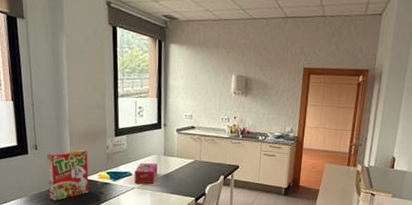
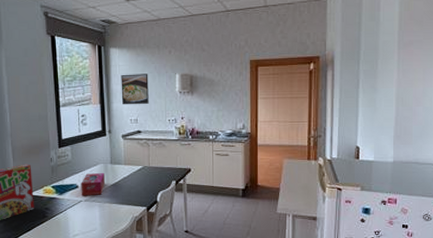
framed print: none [178,71,206,101] -> present [121,74,149,105]

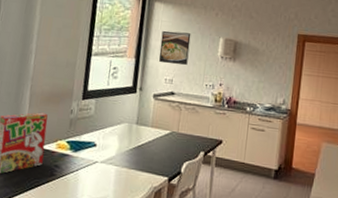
tissue box: present [81,172,106,196] -> none [98,132,128,158]

